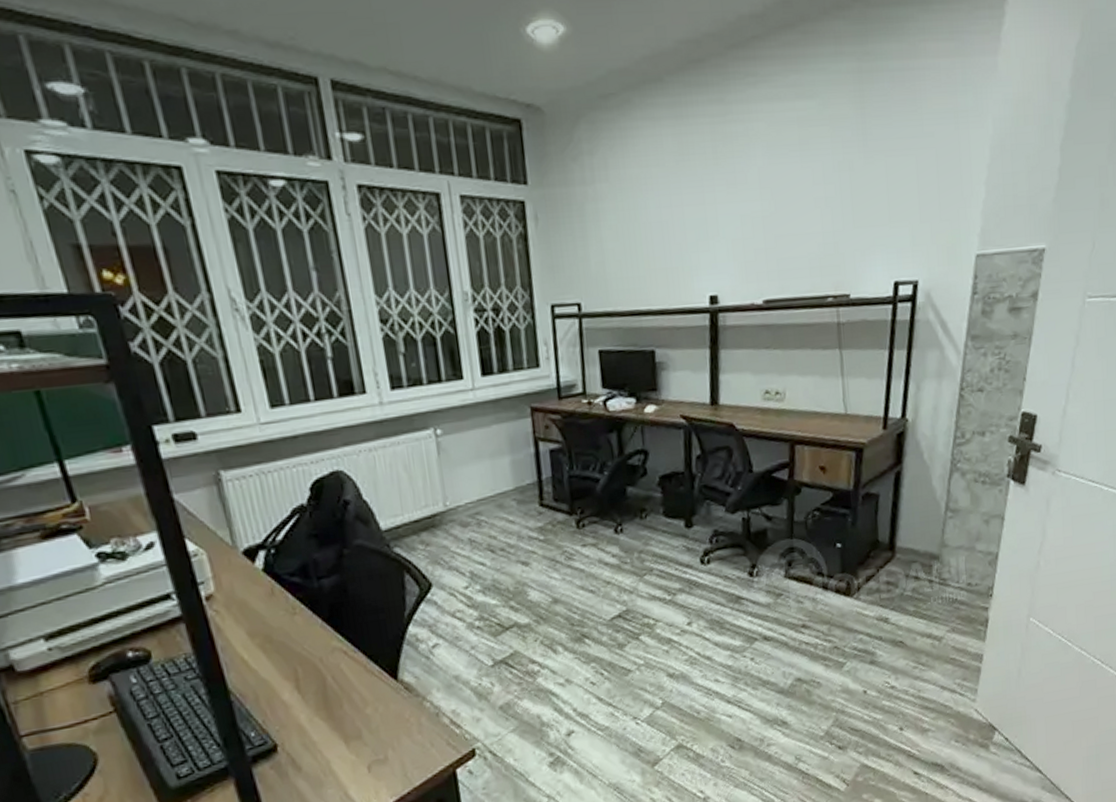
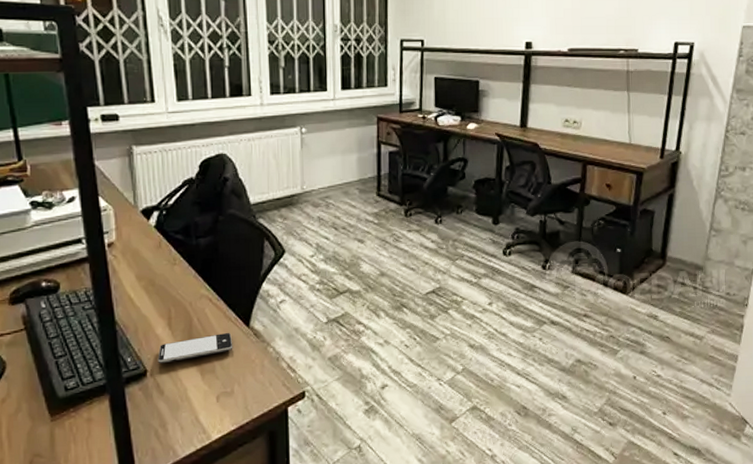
smartphone: none [288,689,381,735] -> present [158,332,233,364]

